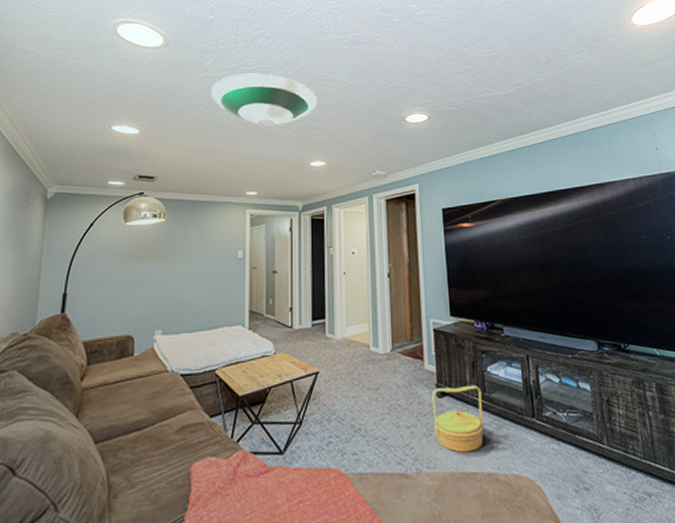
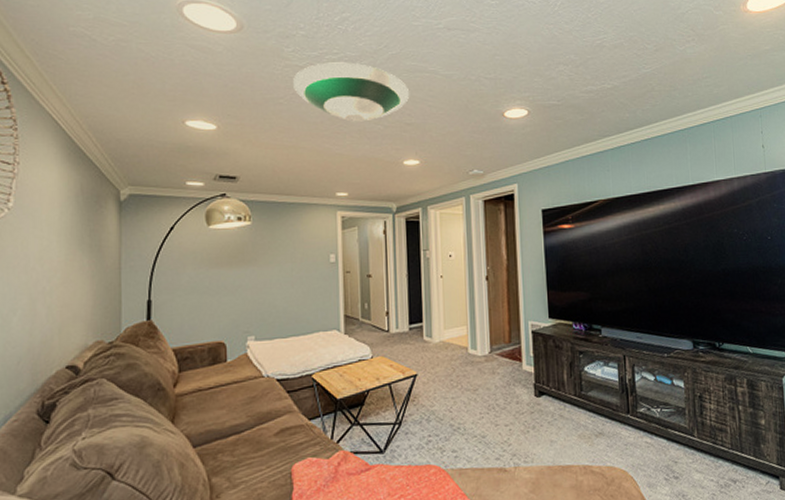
basket: present [431,385,484,453] -> none [529,384,580,448]

